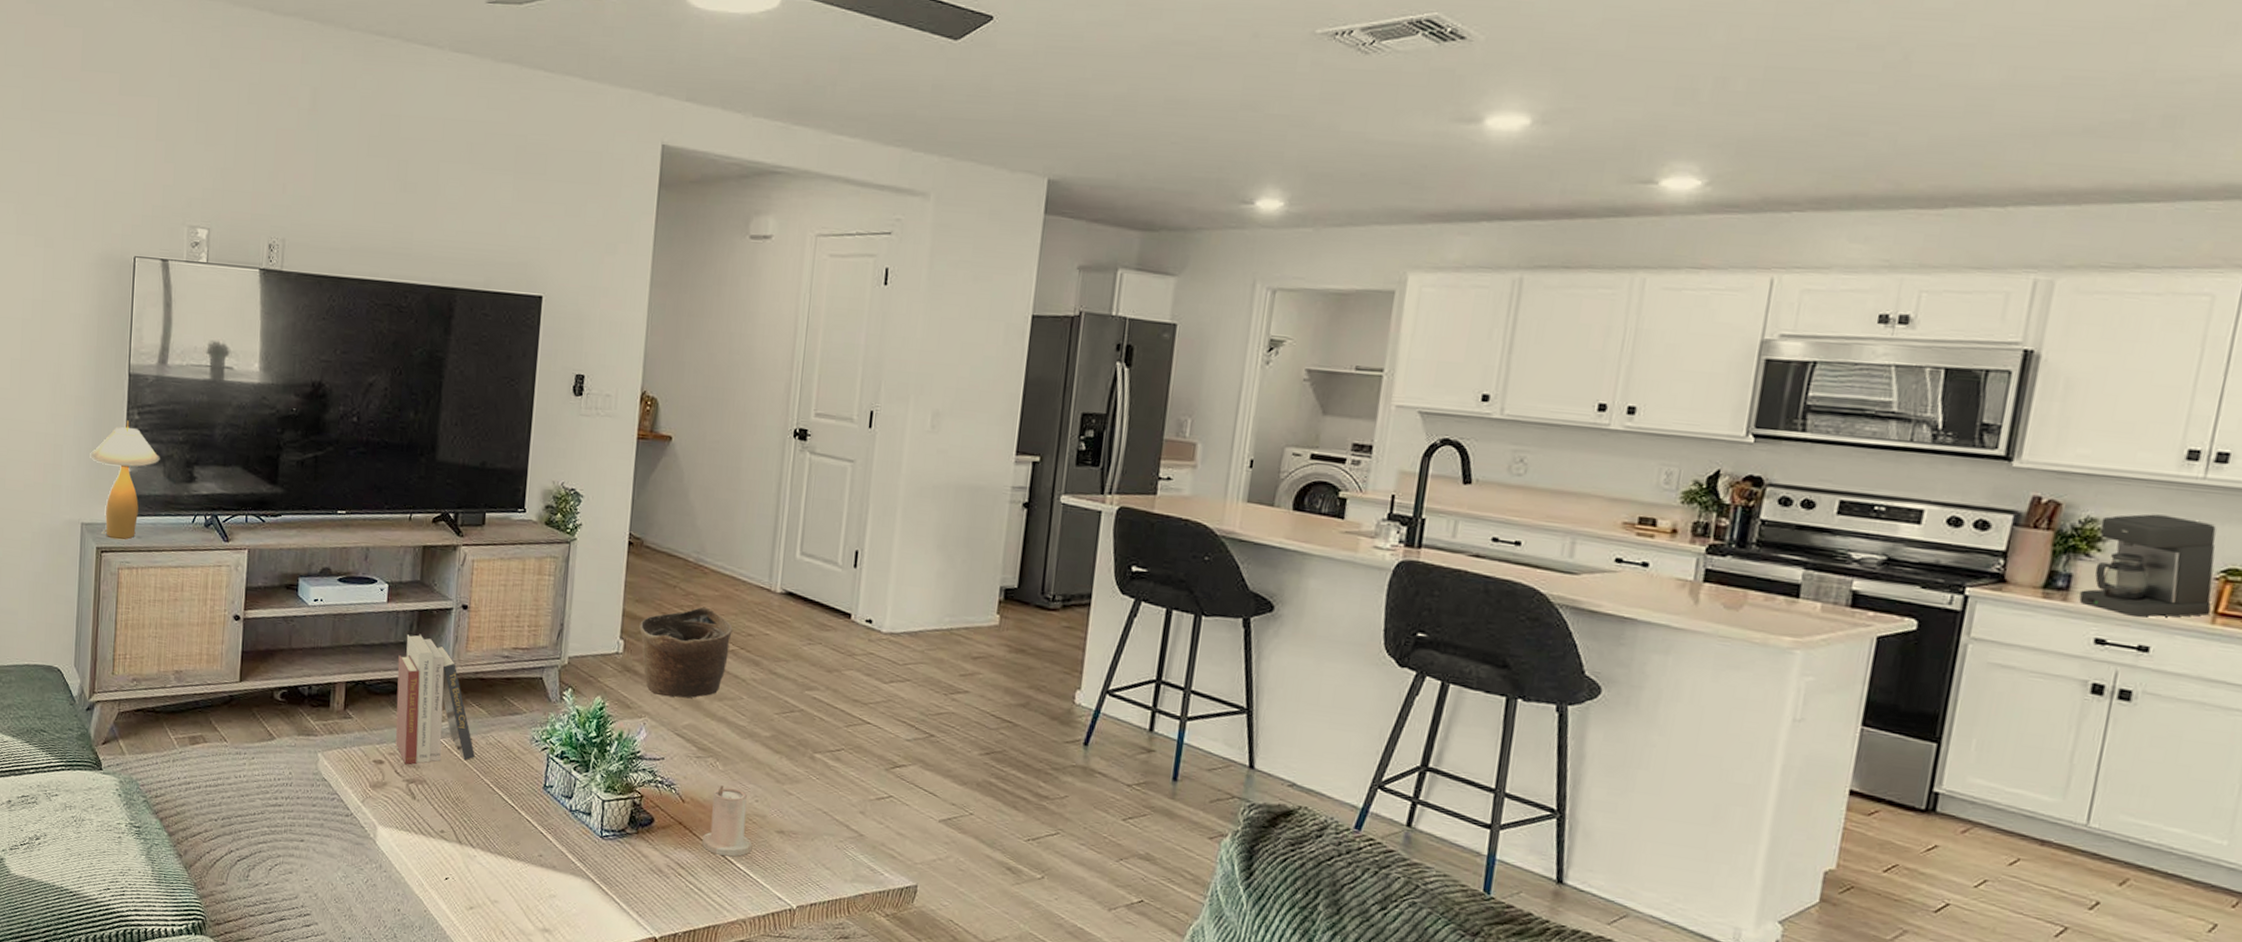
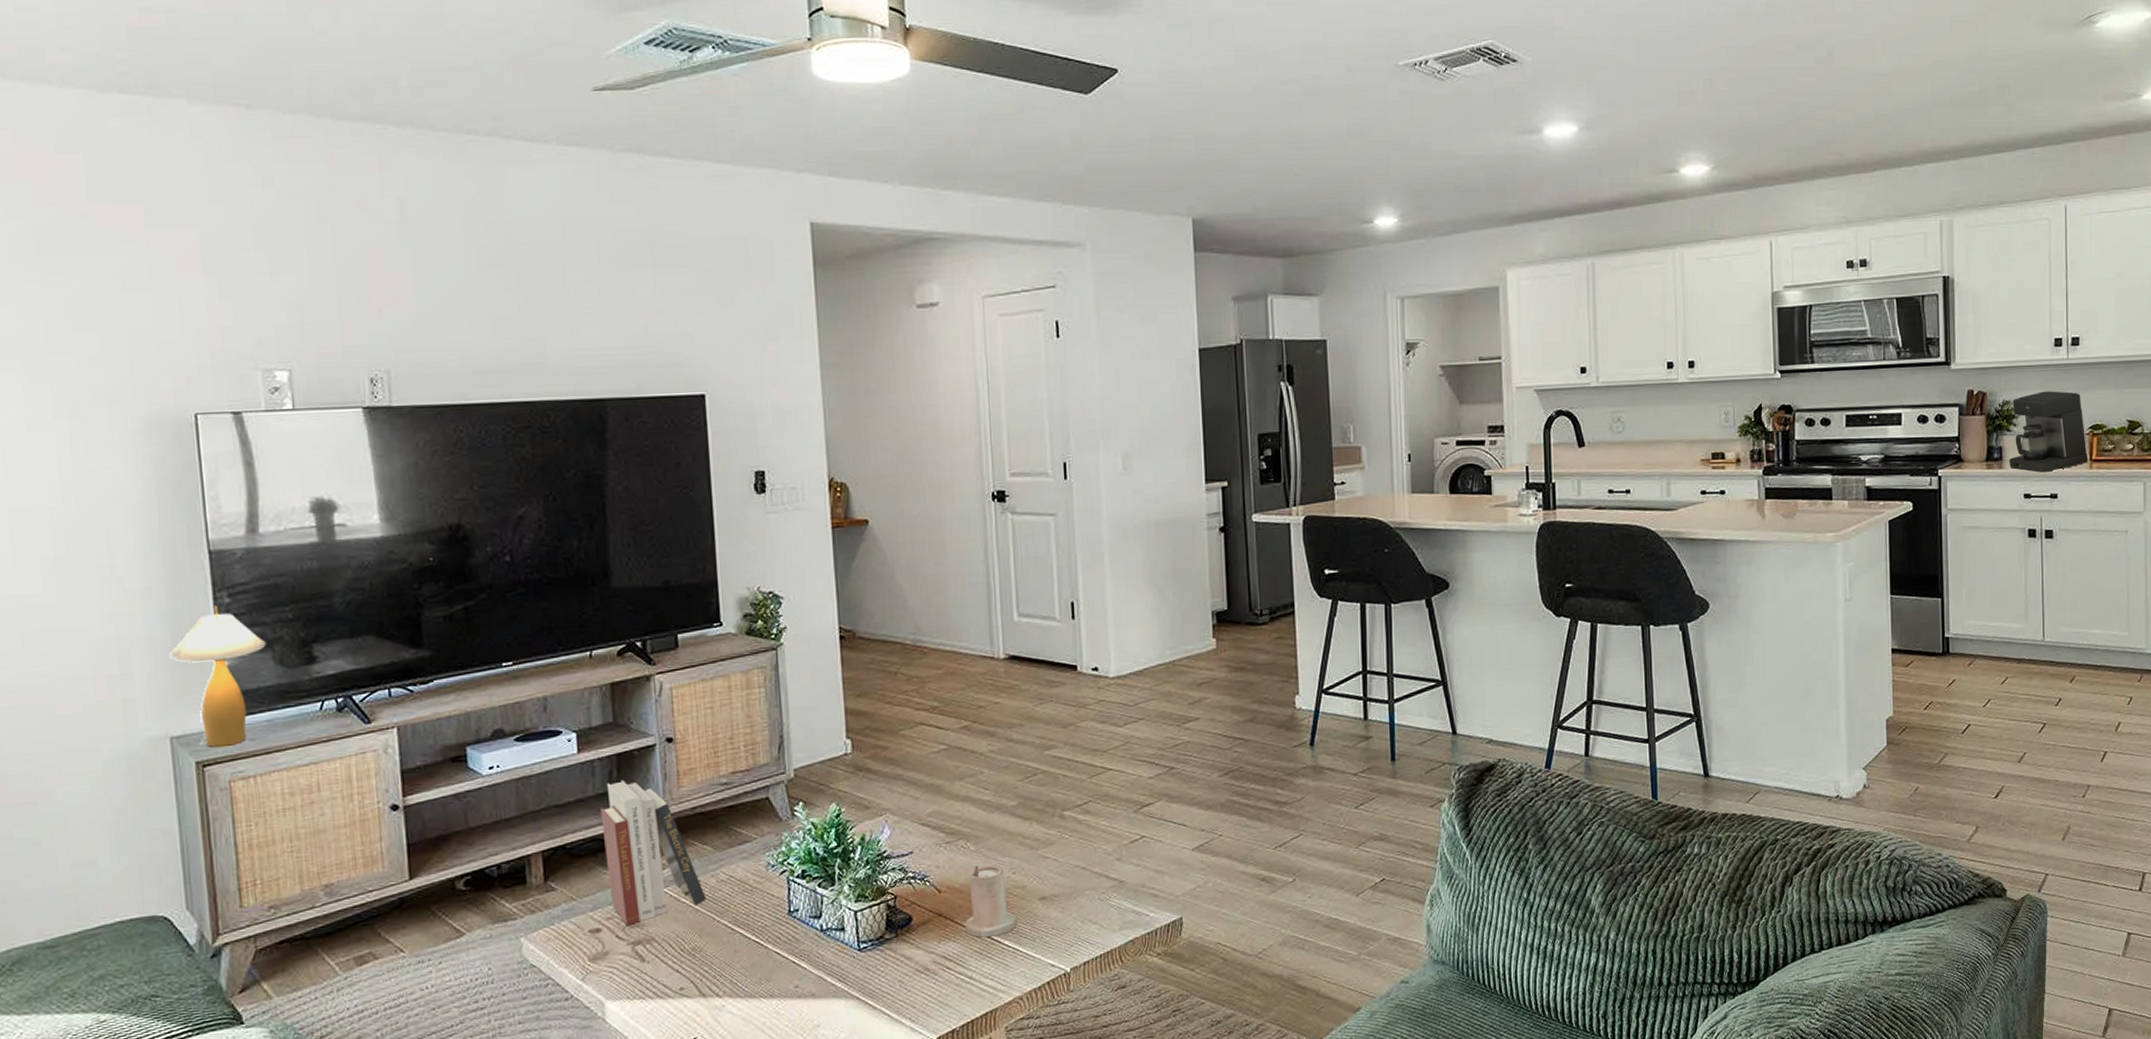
basket: present [639,606,733,698] -> none [865,687,962,789]

